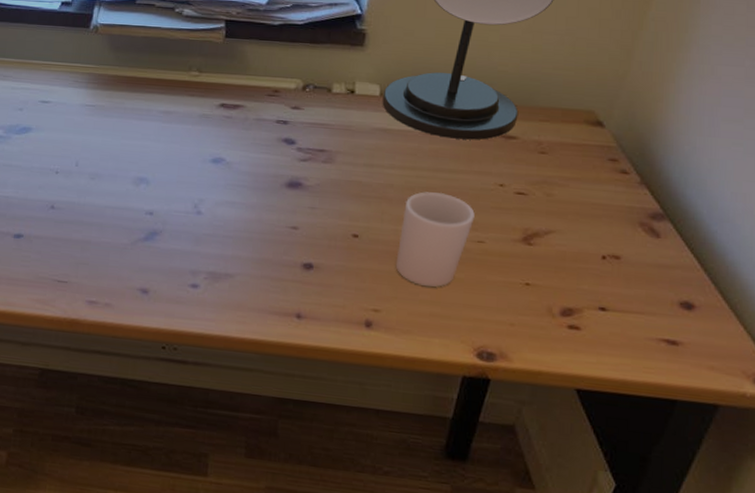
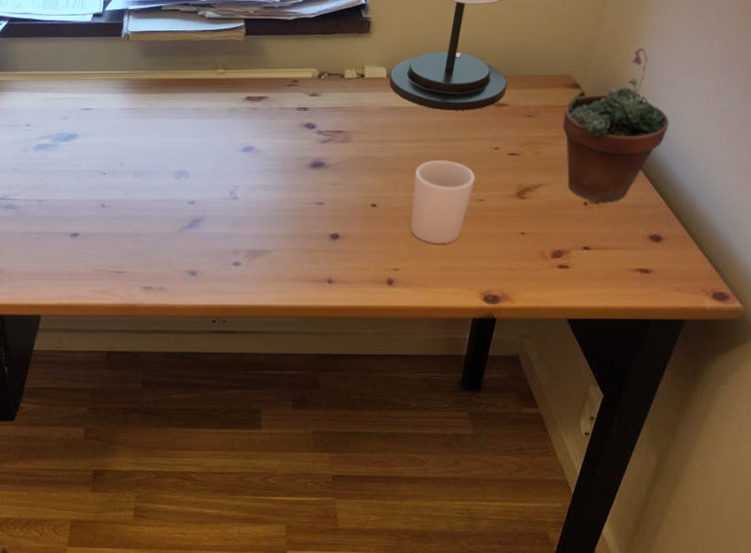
succulent plant: none [580,87,709,259] -> present [562,48,670,202]

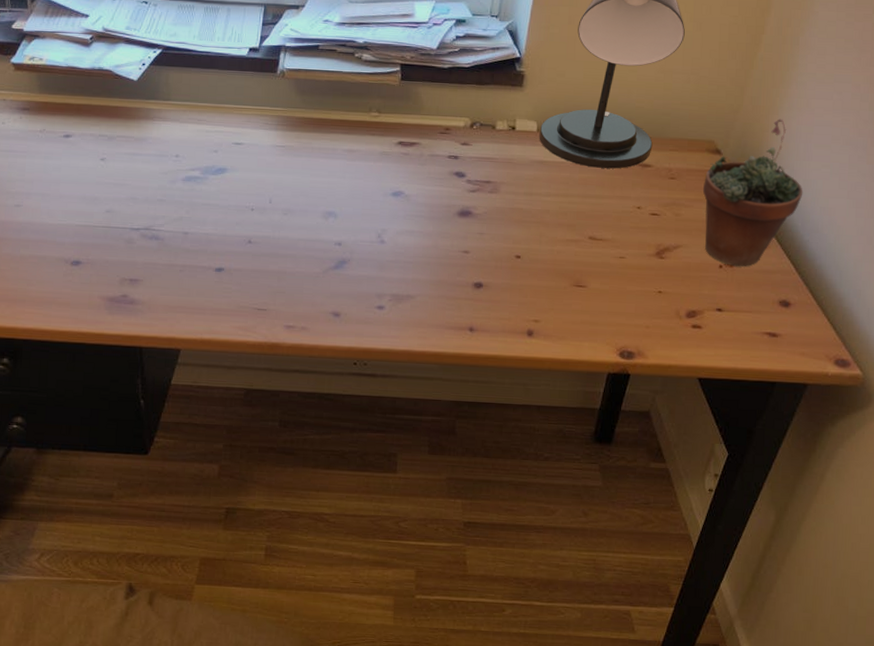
mug: present [410,159,475,243] -> none [552,215,617,298]

